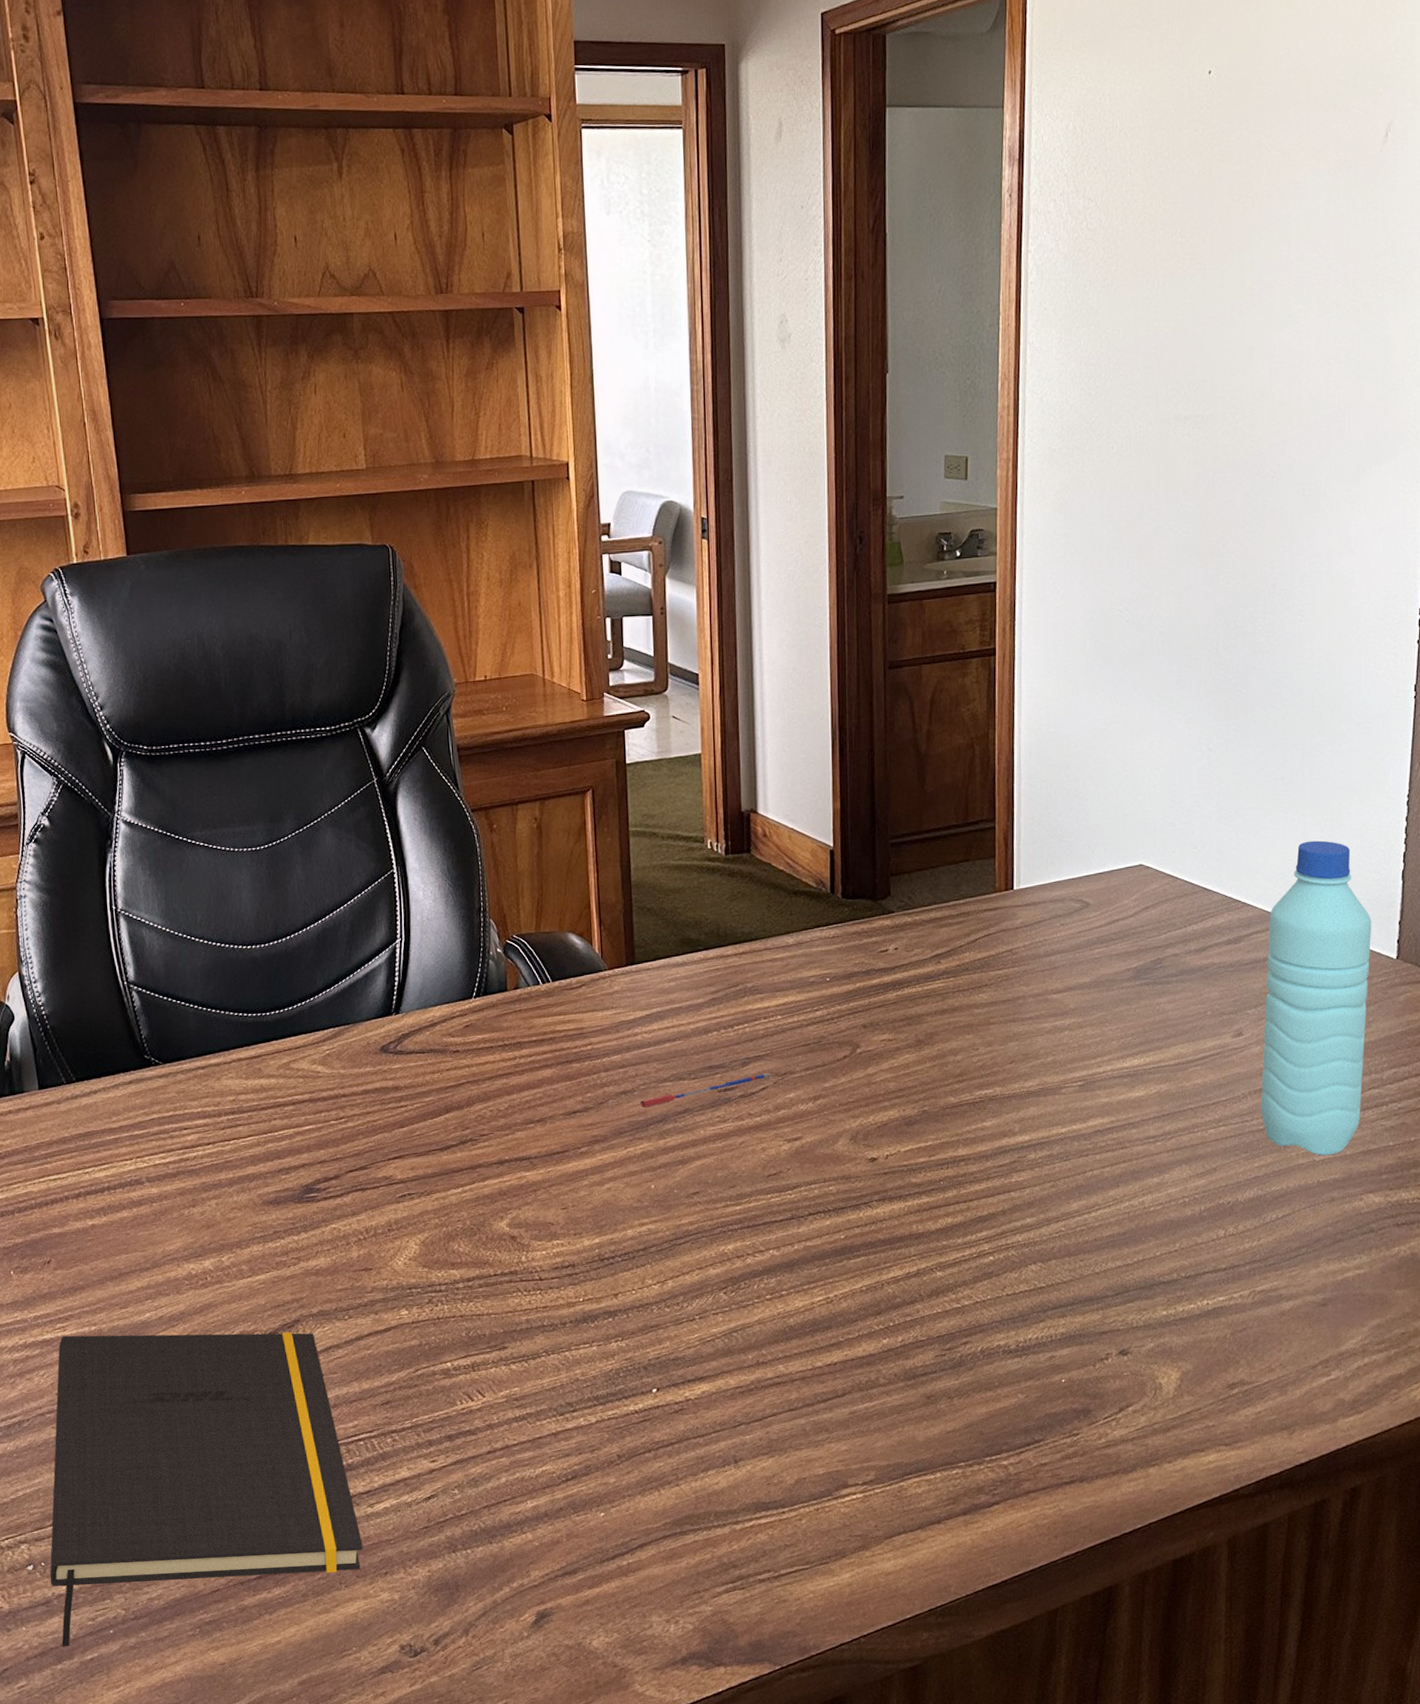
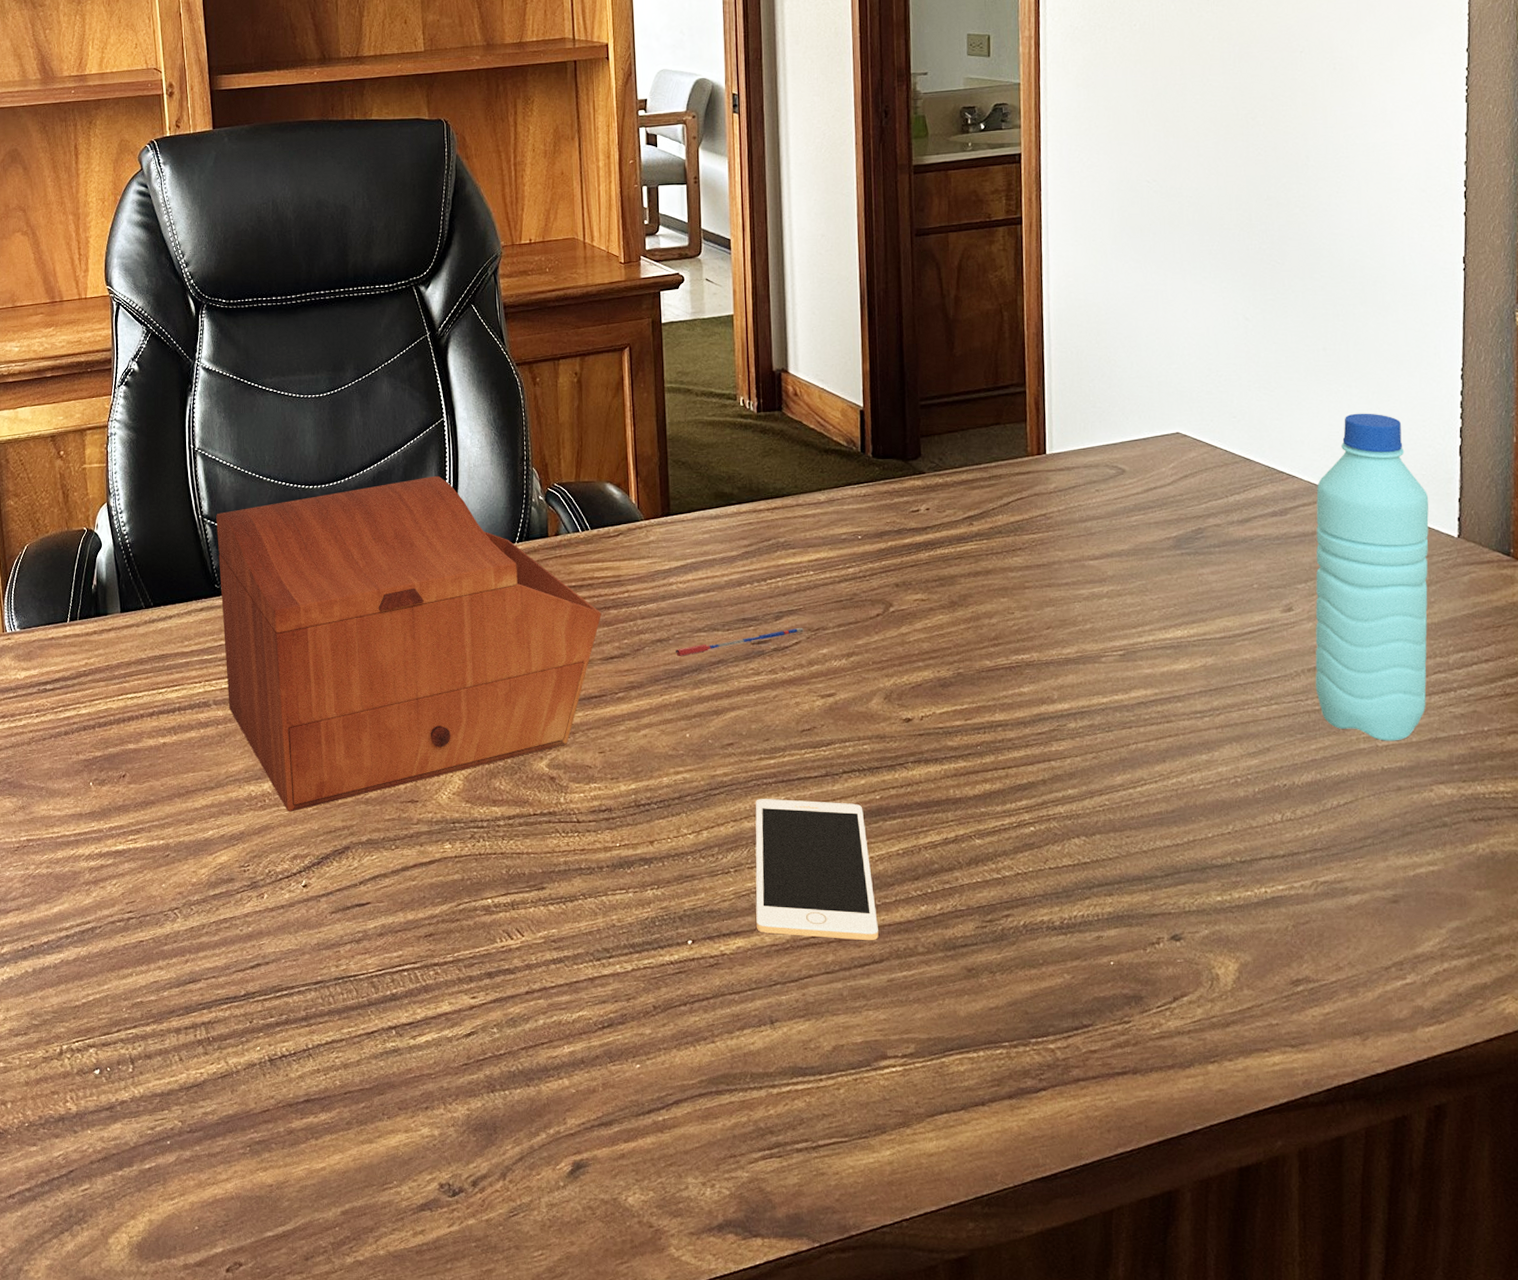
notepad: present [49,1332,363,1647] -> none [114,847,405,1154]
sewing box: none [143,930,564,1288] -> present [216,475,602,812]
cell phone: none [720,1244,841,1377] -> present [755,799,879,941]

